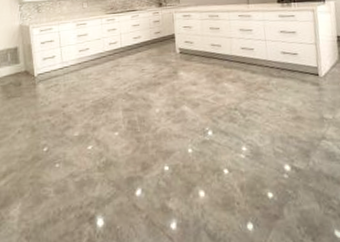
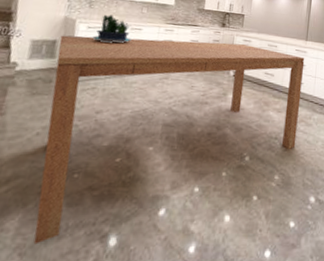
dining table: none [20,19,258,229] -> present [33,35,305,245]
potted plant: none [46,15,79,42] -> present [92,14,132,44]

